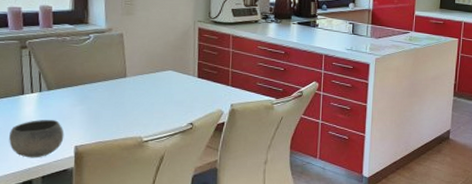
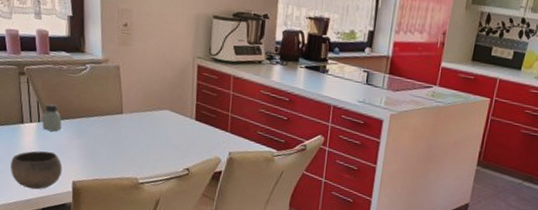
saltshaker: none [43,73,65,100] -> present [42,103,62,132]

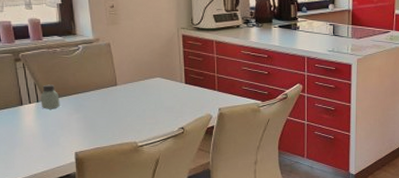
bowl: present [11,150,63,190] -> none [13,129,64,165]

